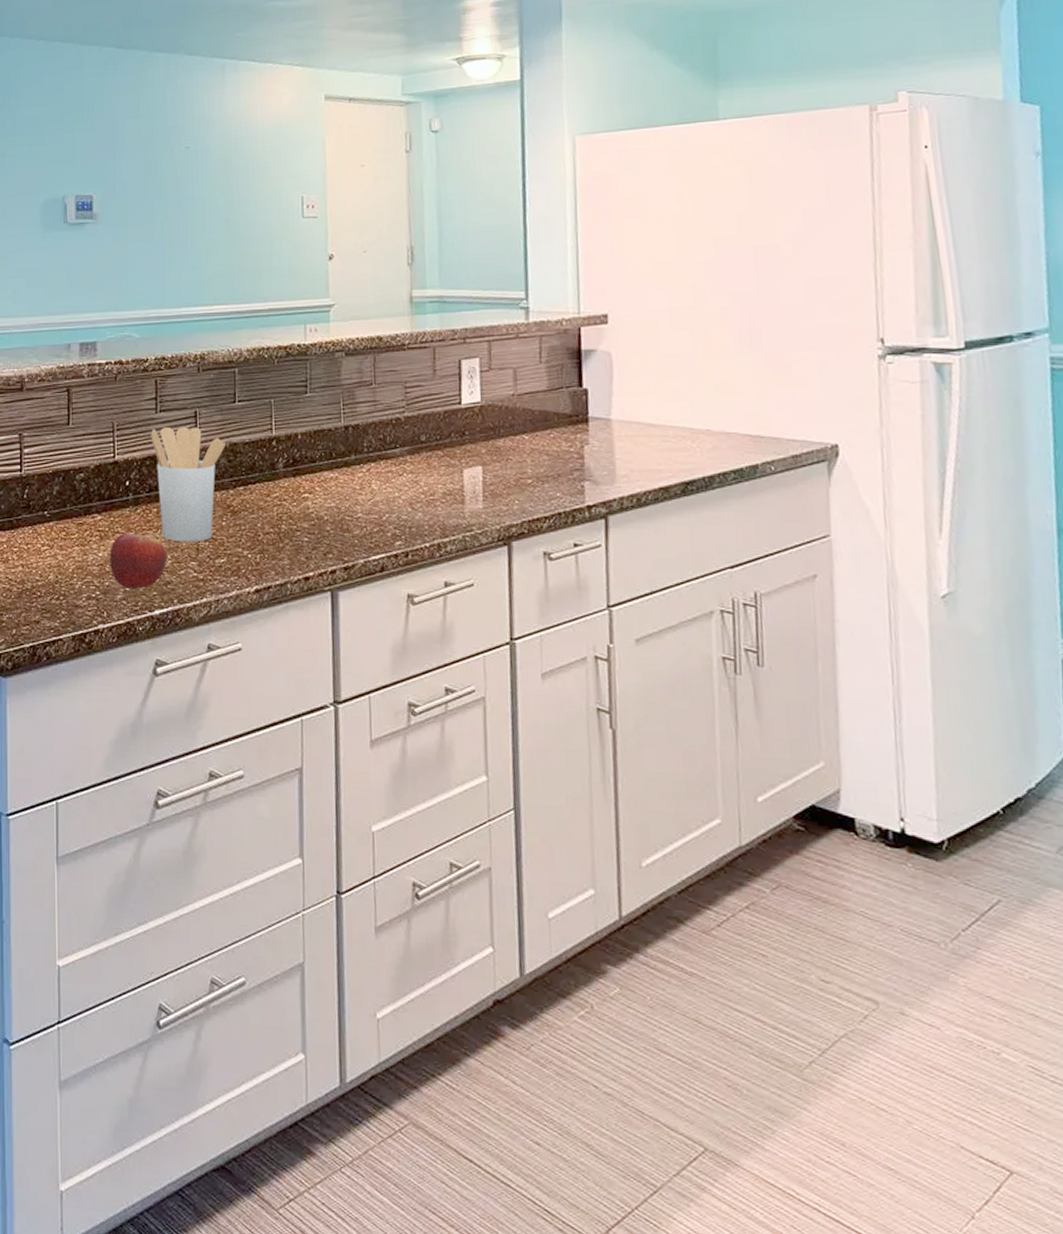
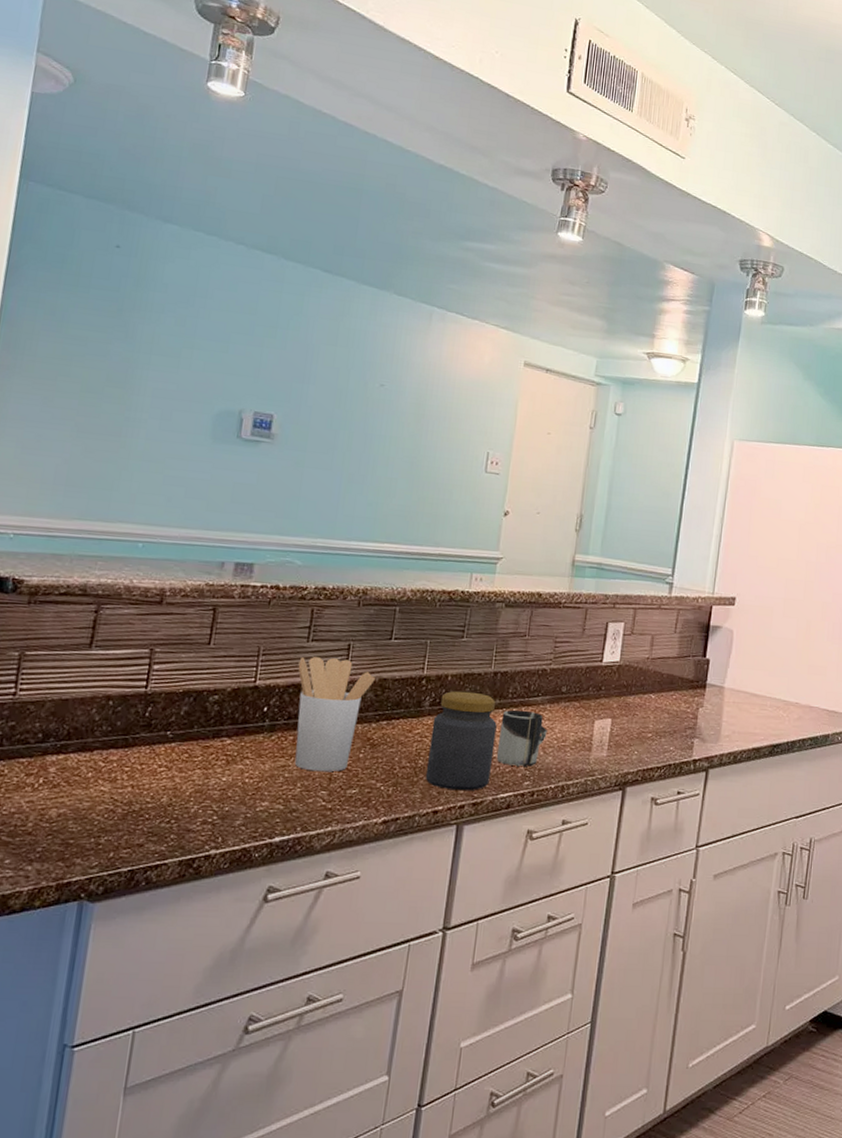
fruit: present [110,531,166,590] -> none [233,757,297,816]
jar: none [289,449,358,555] -> present [425,691,497,791]
cup: none [360,464,412,525] -> present [496,709,547,767]

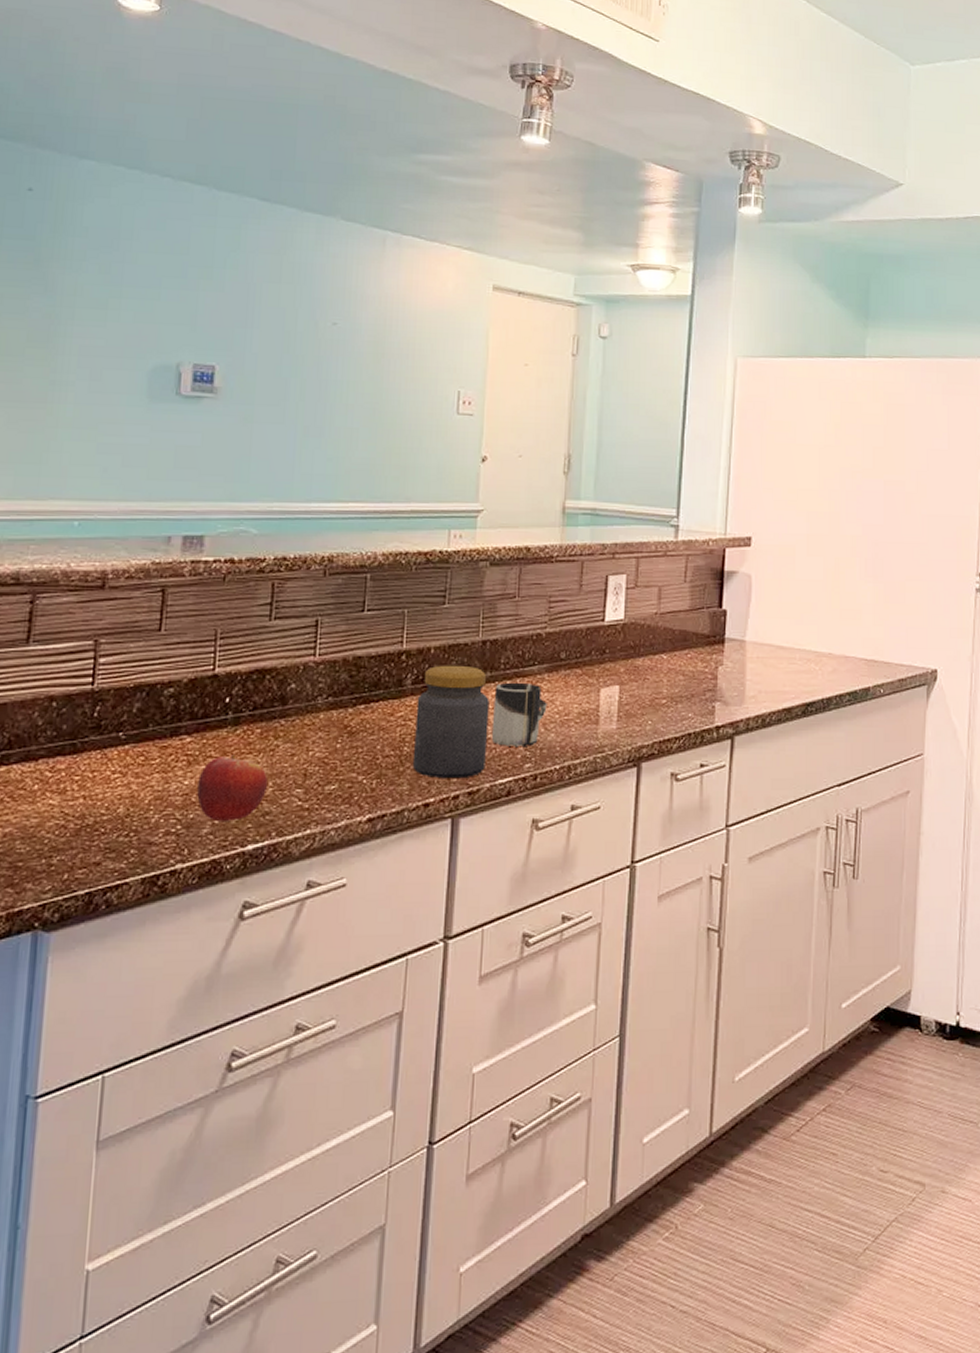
fruit: none [233,757,297,816] -> present [197,755,268,822]
utensil holder: present [294,657,375,772] -> none [261,637,348,767]

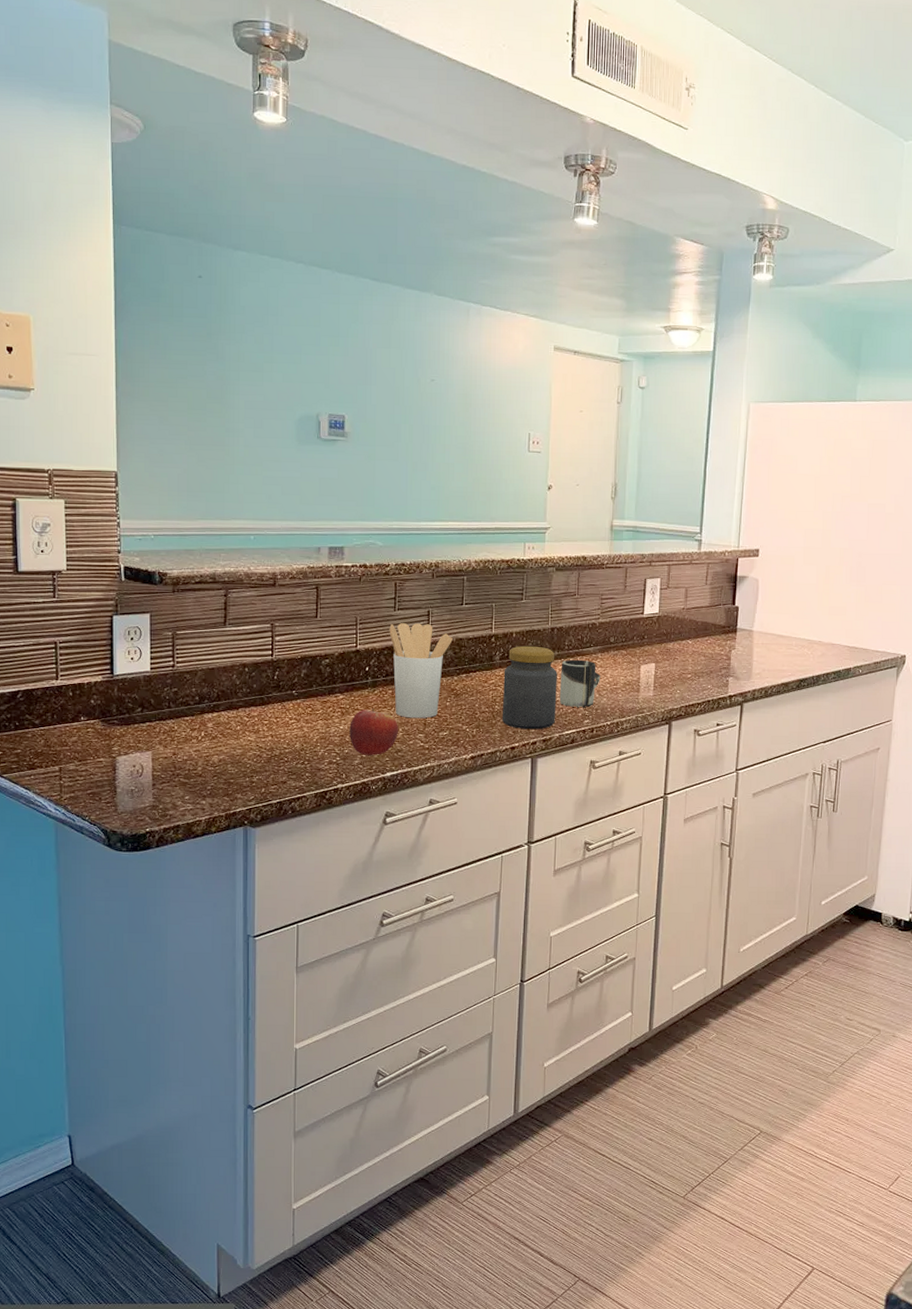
utensil holder: none [261,637,348,767] -> present [389,623,453,719]

